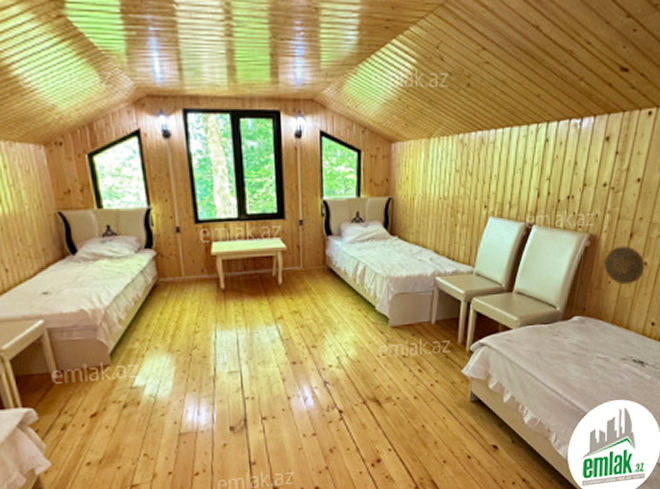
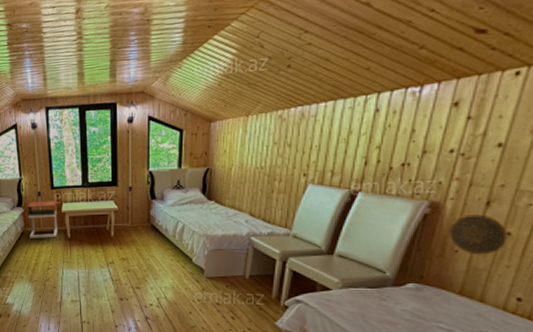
nightstand: none [160,239,207,292] -> present [27,201,57,238]

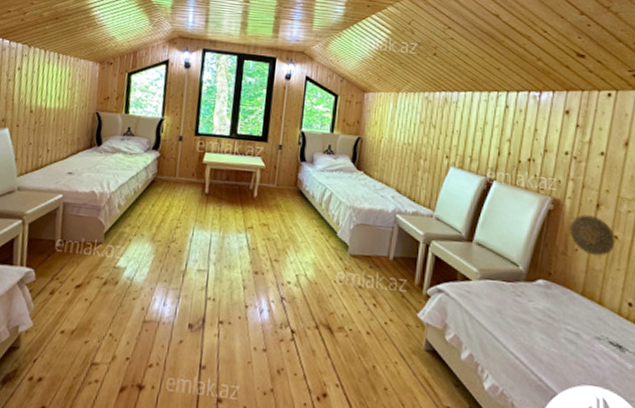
nightstand: present [27,201,57,238] -> none [160,146,199,191]

